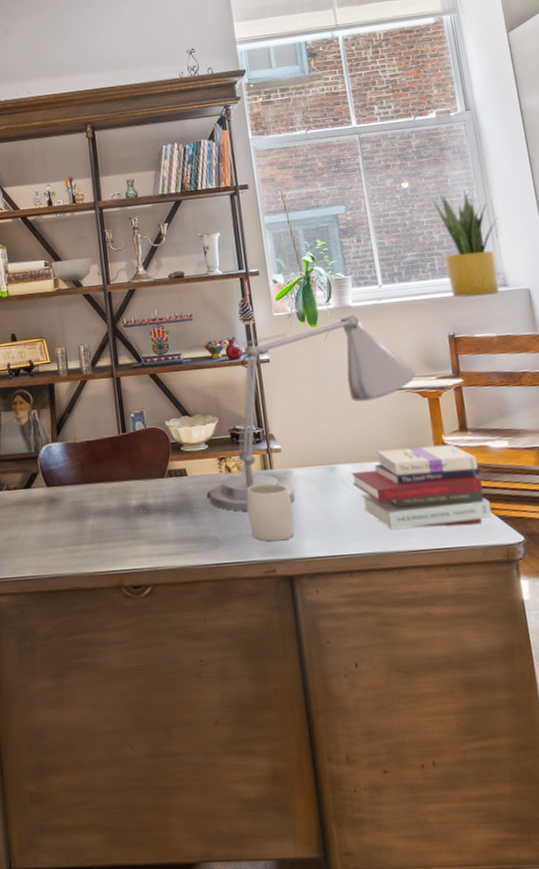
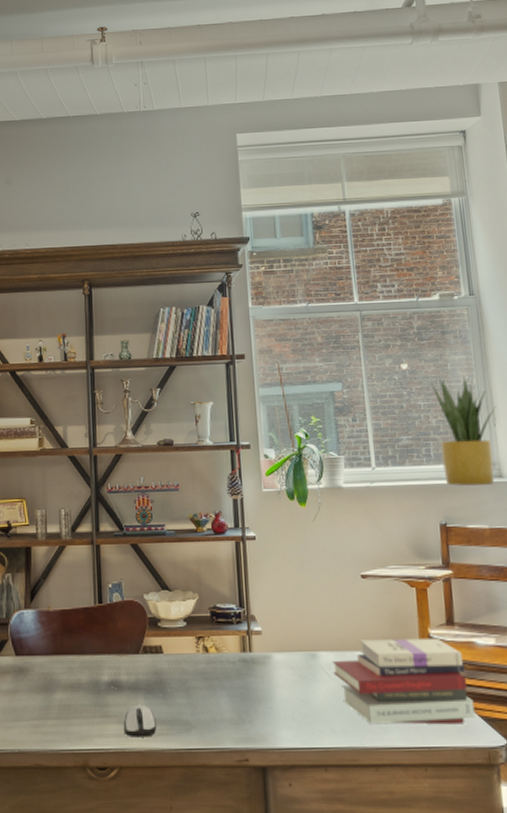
bowl: present [51,258,92,283] -> none [37,418,80,443]
computer mouse: none [154,524,186,556] -> present [124,704,156,737]
desk lamp: present [207,313,416,511] -> none [182,494,404,695]
mug: present [246,483,294,542] -> none [222,667,271,729]

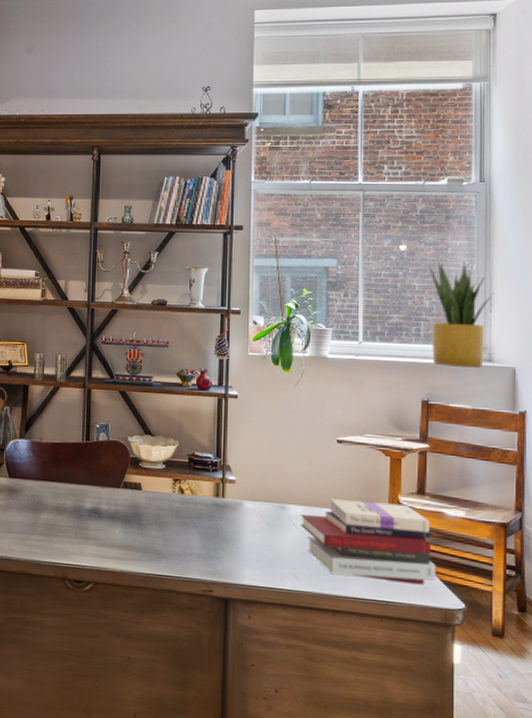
computer mouse: present [124,704,156,737] -> none [101,531,130,560]

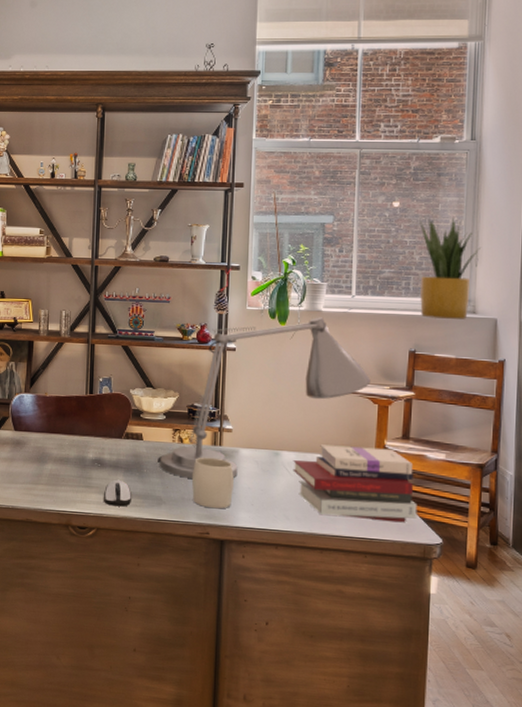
computer mouse: none [101,531,130,560] -> present [104,479,132,507]
desk lamp: none [157,363,382,532] -> present [158,317,371,478]
mug: none [194,509,238,565] -> present [192,457,234,509]

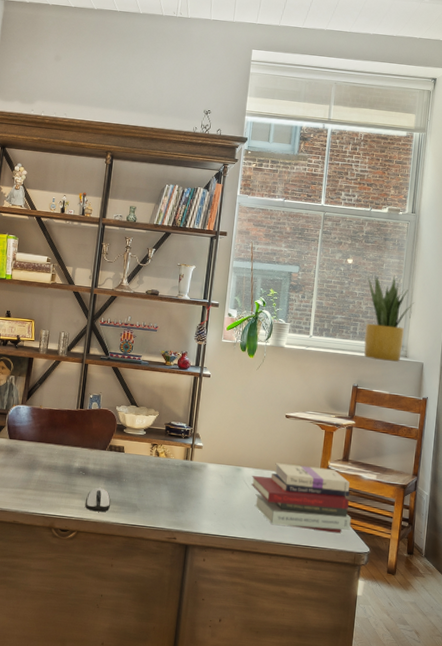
desk lamp: present [158,317,371,478] -> none [136,352,321,489]
mug: present [192,457,234,509] -> none [164,470,201,517]

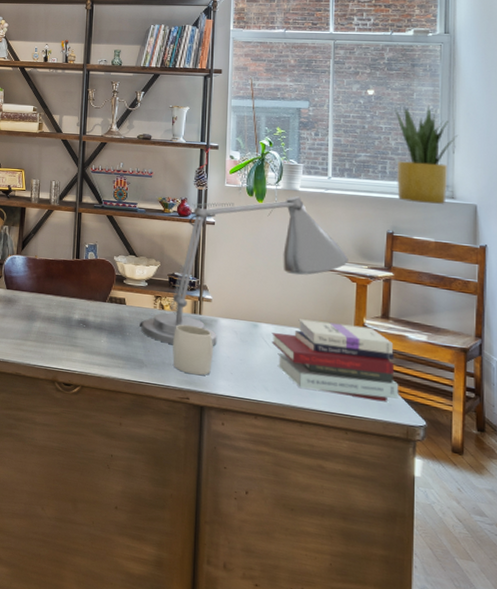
computer mouse: present [85,487,111,512] -> none [88,340,115,367]
desk lamp: none [136,352,321,489] -> present [140,196,349,346]
mug: none [164,470,201,517] -> present [172,324,213,376]

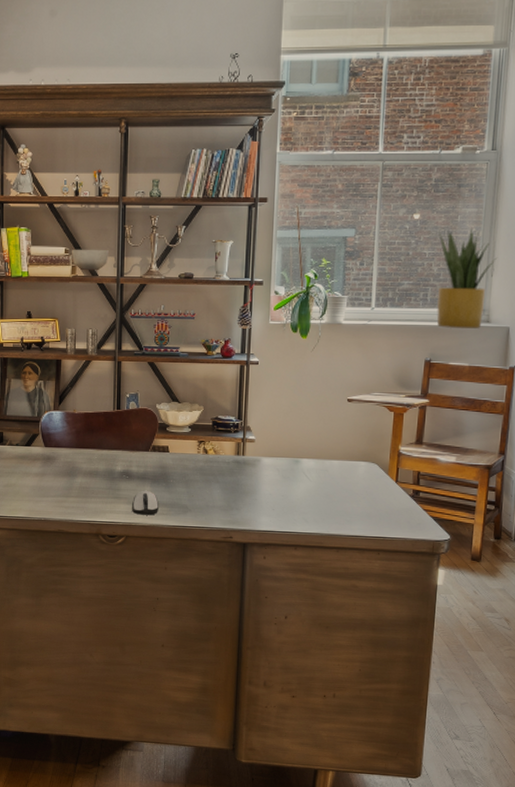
bowl: none [38,108,74,129] -> present [71,249,110,271]
computer mouse: none [88,340,115,367] -> present [132,490,159,515]
desk lamp: present [140,196,349,346] -> none [183,329,388,487]
mug: present [172,324,213,376] -> none [216,466,256,515]
books: present [271,319,399,402] -> none [312,451,428,522]

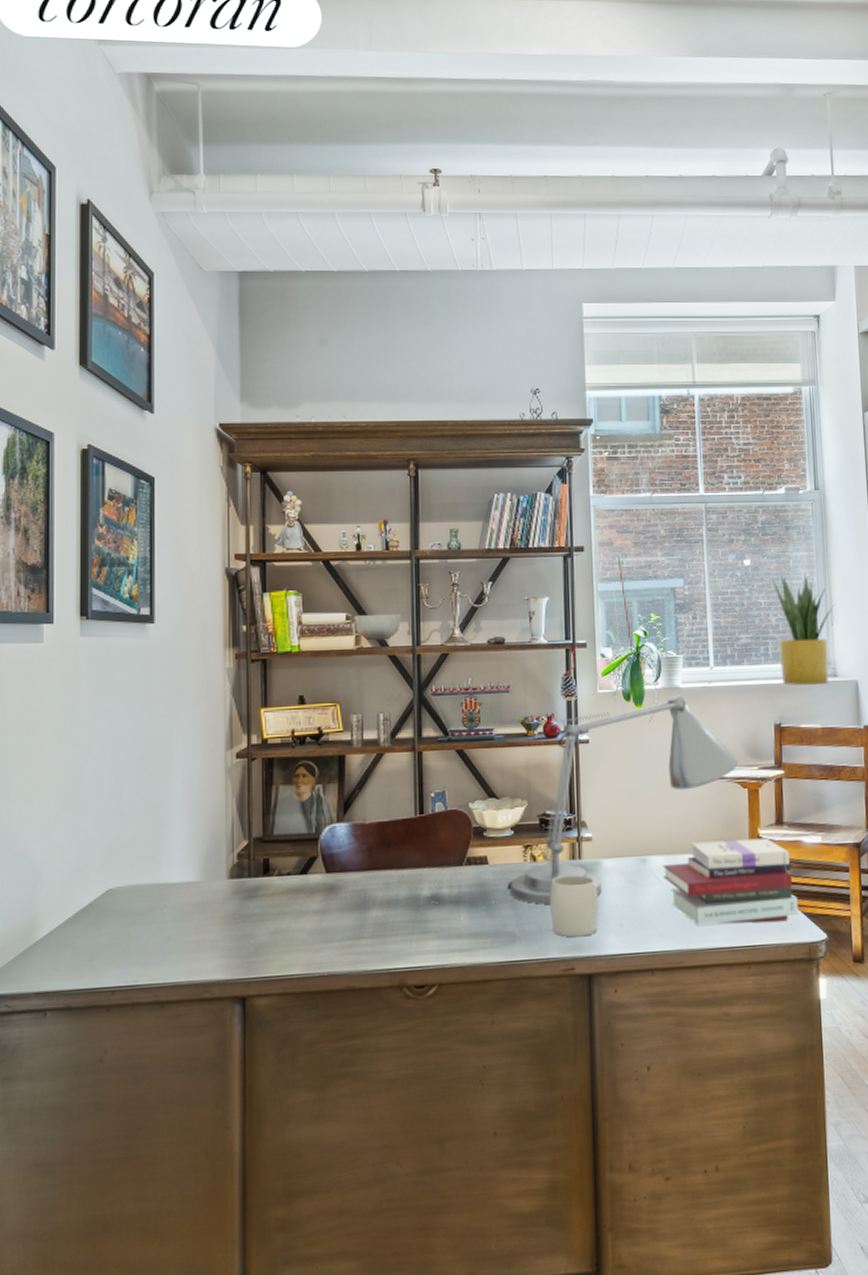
computer mouse: present [132,490,159,515] -> none [445,917,479,953]
desk lamp: none [183,329,388,487] -> present [508,694,738,904]
mug: none [216,466,256,515] -> present [550,874,599,938]
books: none [312,451,428,522] -> present [662,838,799,925]

